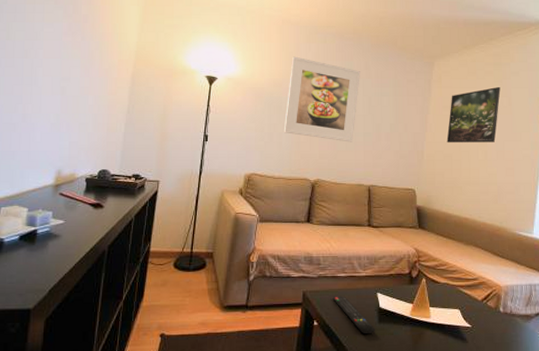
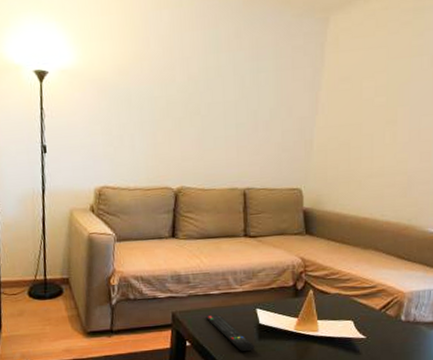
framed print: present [283,56,360,142] -> none [136,30,230,138]
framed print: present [446,86,501,143] -> none [343,41,421,127]

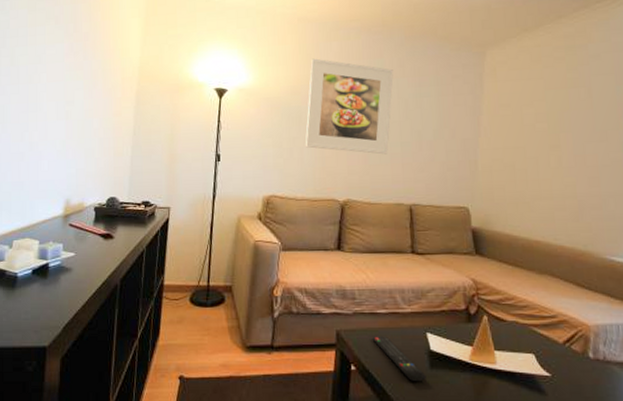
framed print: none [136,30,230,138] -> present [305,58,393,155]

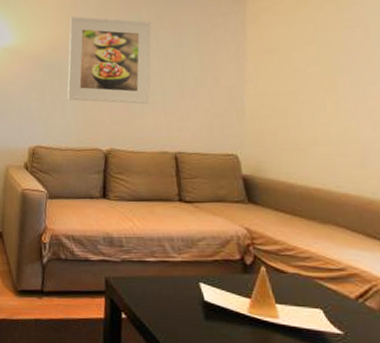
remote control: present [372,336,426,381] -> none [142,284,202,333]

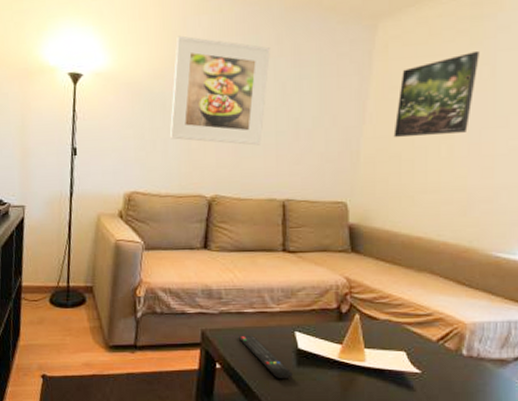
remote control: none [142,284,202,333] -> present [238,335,293,378]
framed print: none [275,15,351,95] -> present [393,50,479,138]

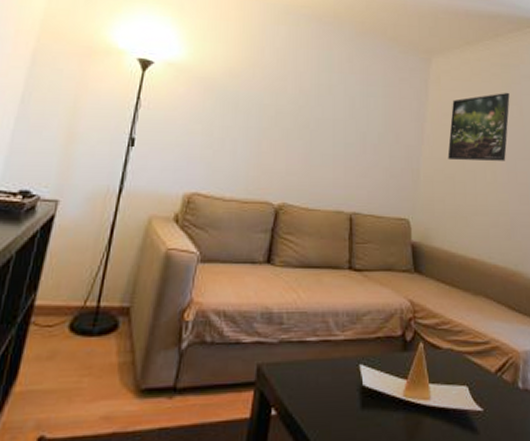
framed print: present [169,35,270,146] -> none [239,40,341,155]
remote control: present [238,335,293,378] -> none [298,370,356,425]

